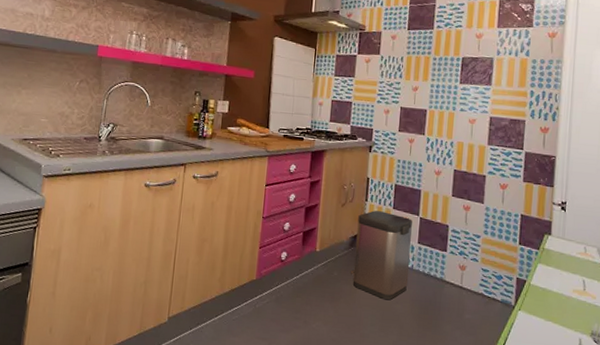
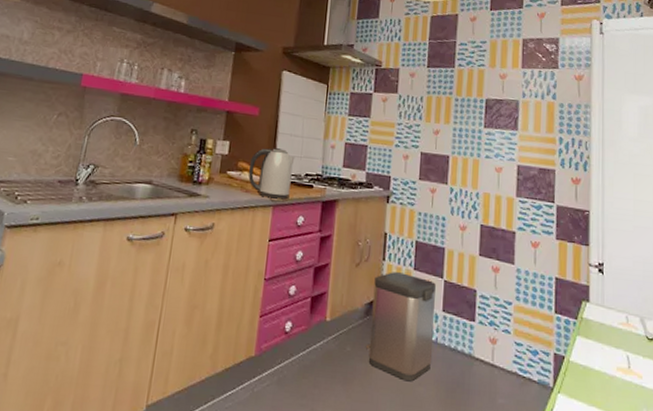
kettle: none [246,106,287,151] -> present [248,148,295,200]

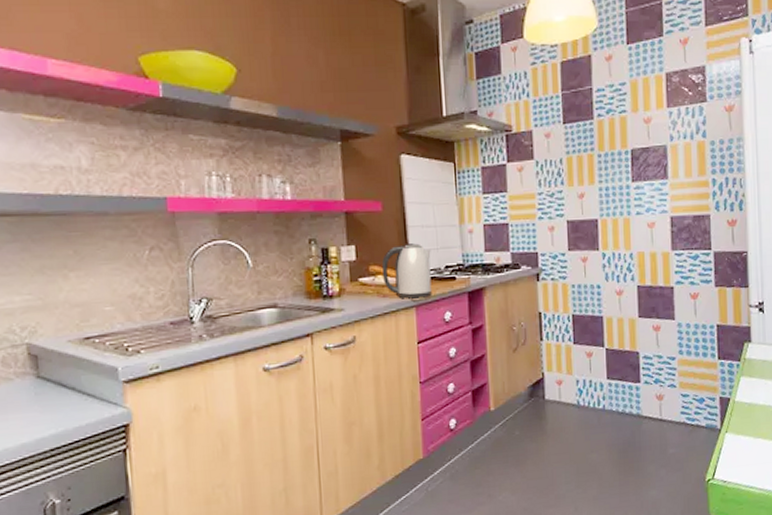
pedal bin: present [365,272,436,382] -> none [533,349,601,452]

